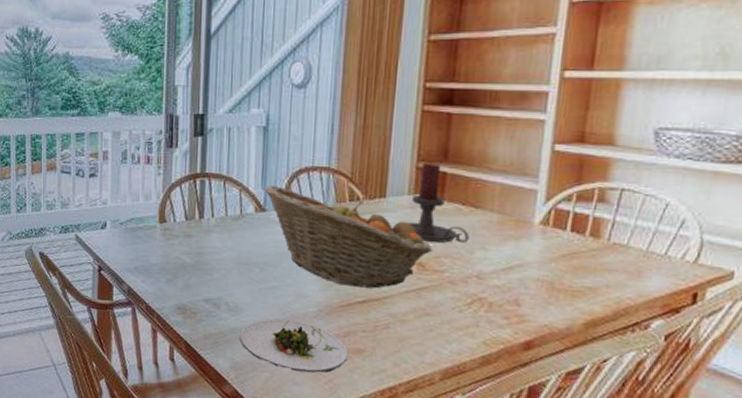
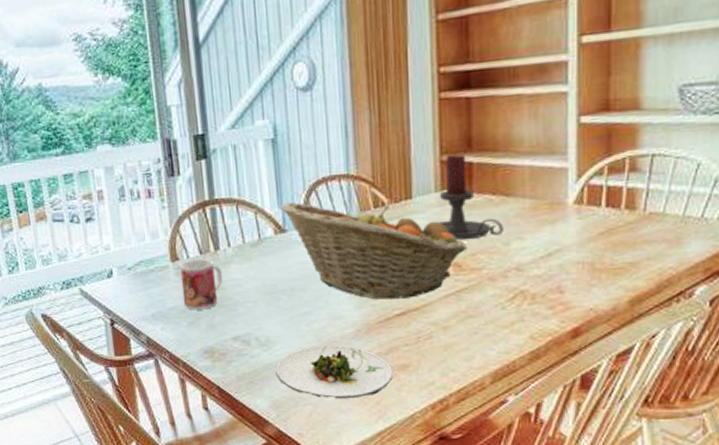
mug: none [165,223,204,270] -> present [179,258,223,310]

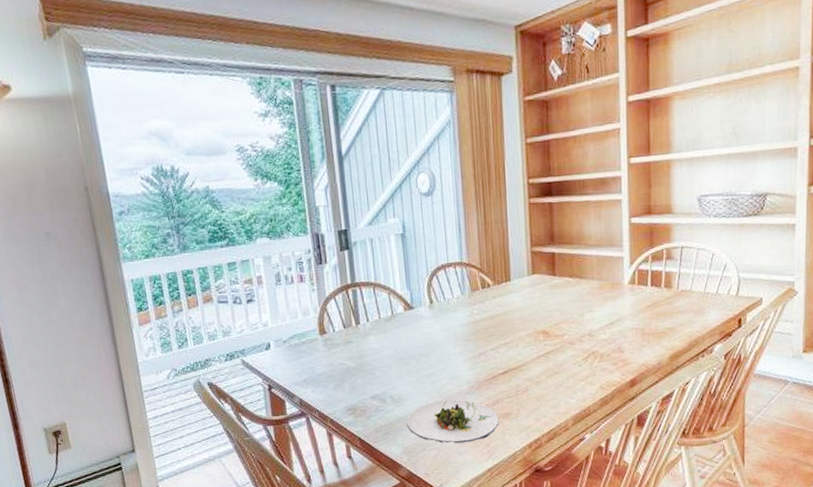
mug: present [179,258,223,310] -> none [327,332,363,375]
fruit basket: present [281,202,467,300] -> none [409,284,552,362]
candle holder: present [439,154,504,239] -> none [531,246,579,313]

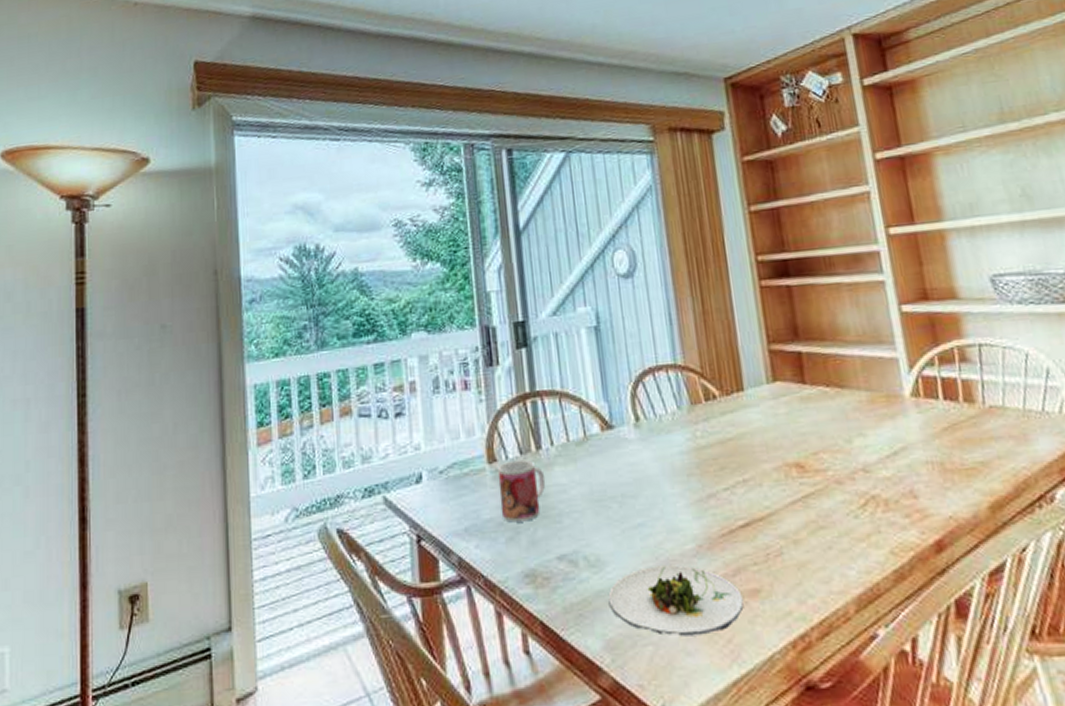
mug: none [327,332,363,375] -> present [497,459,546,523]

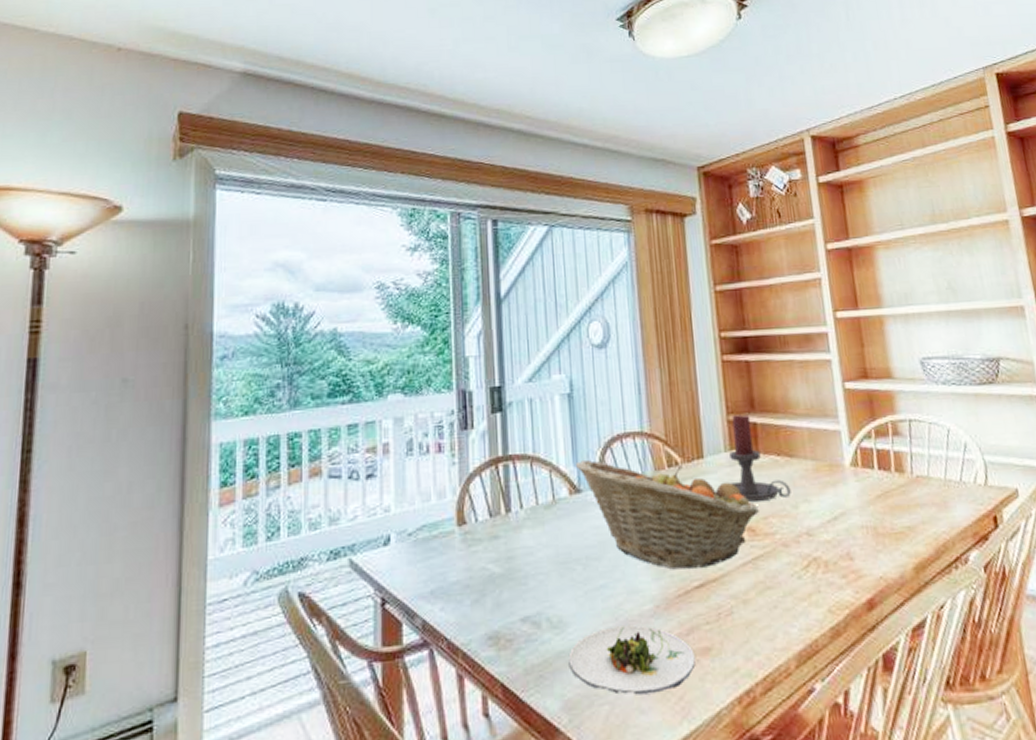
mug: present [497,459,546,523] -> none [466,522,514,585]
fruit basket: none [606,394,808,508] -> present [576,459,759,570]
candle holder: none [772,343,844,436] -> present [729,414,791,502]

